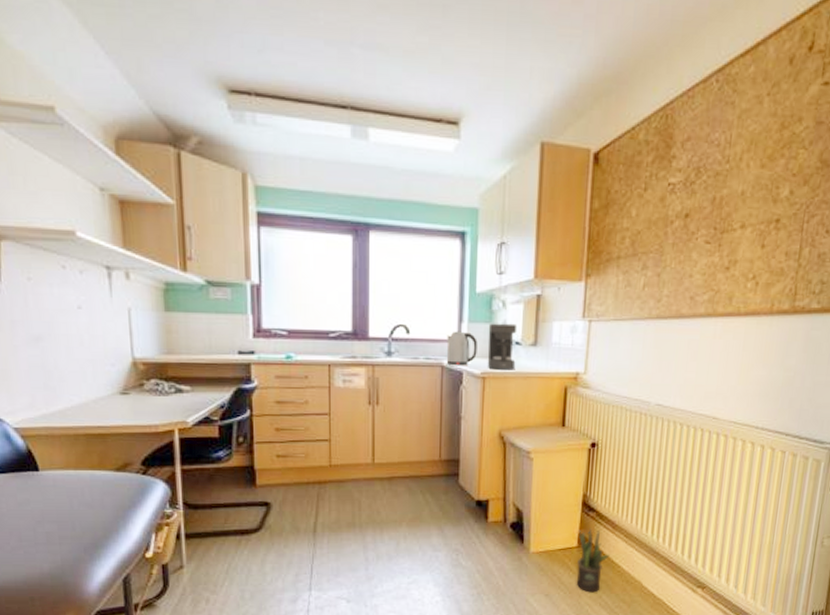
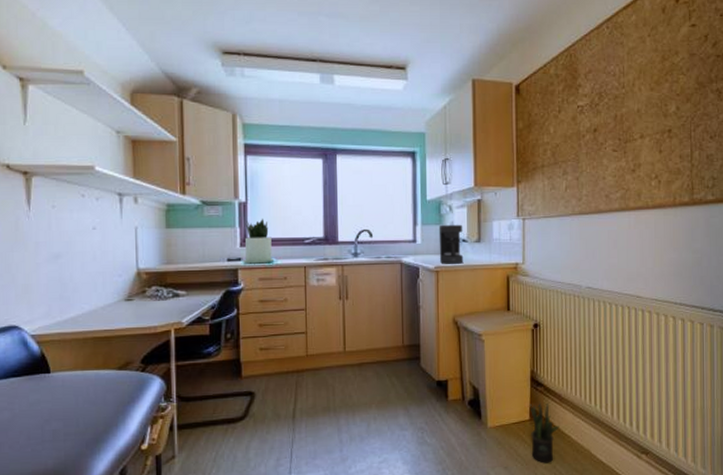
planter: none [255,306,294,359] -> present [242,219,275,264]
kettle: present [446,331,477,366] -> none [404,232,430,263]

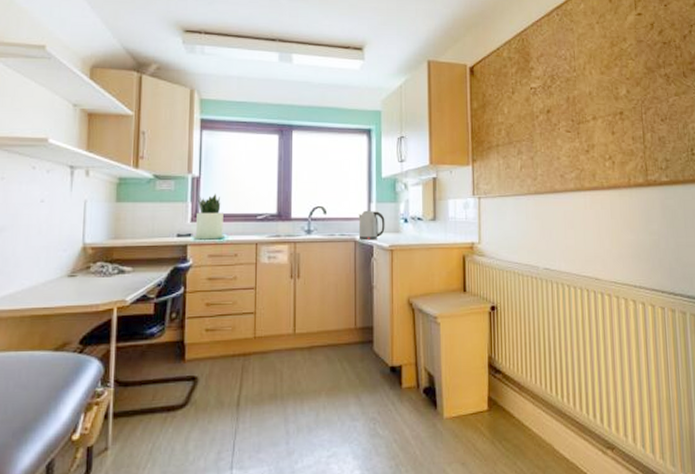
kettle: none [404,232,430,263] -> present [358,210,385,241]
coffee maker: present [439,224,464,264] -> none [393,202,419,243]
potted plant: present [529,402,559,464] -> none [487,391,519,459]

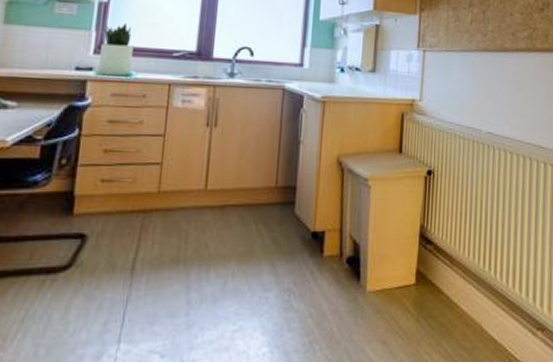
kettle: present [358,210,385,241] -> none [288,55,319,90]

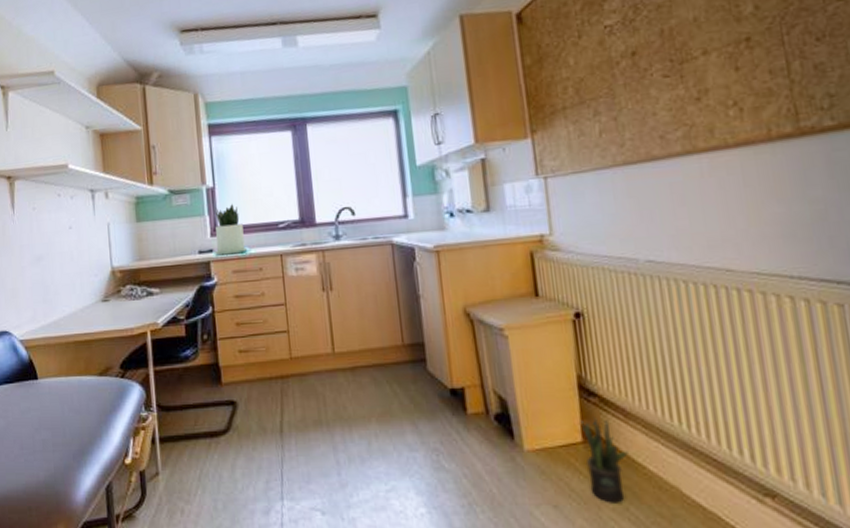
potted plant: none [414,263,448,339] -> present [580,418,628,503]

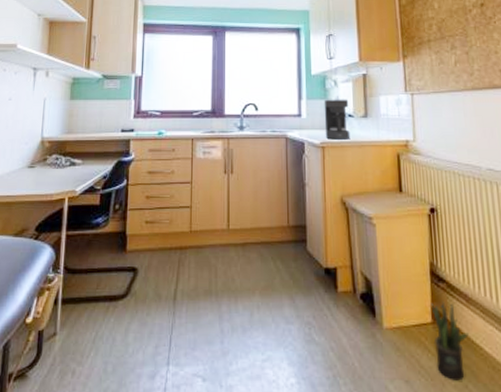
planter: present [214,204,248,256] -> none [134,92,164,135]
coffee maker: none [434,191,471,242] -> present [324,99,351,140]

